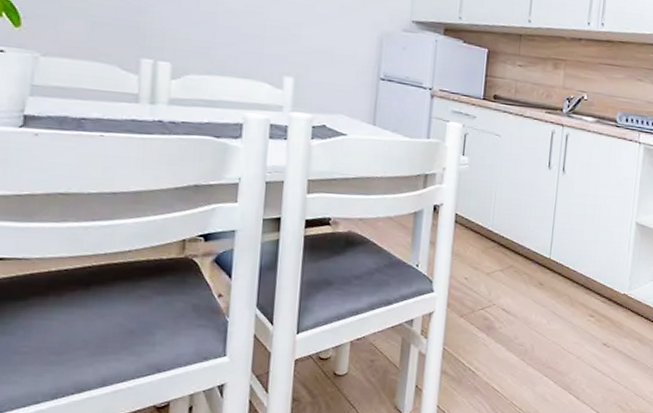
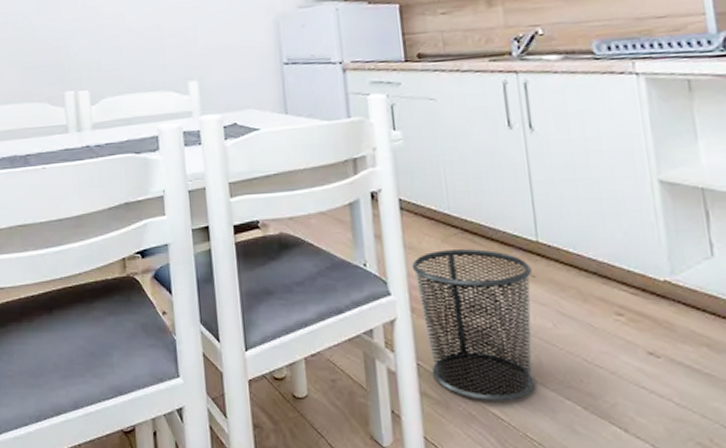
waste bin: none [453,259,541,378] -> present [411,249,536,402]

